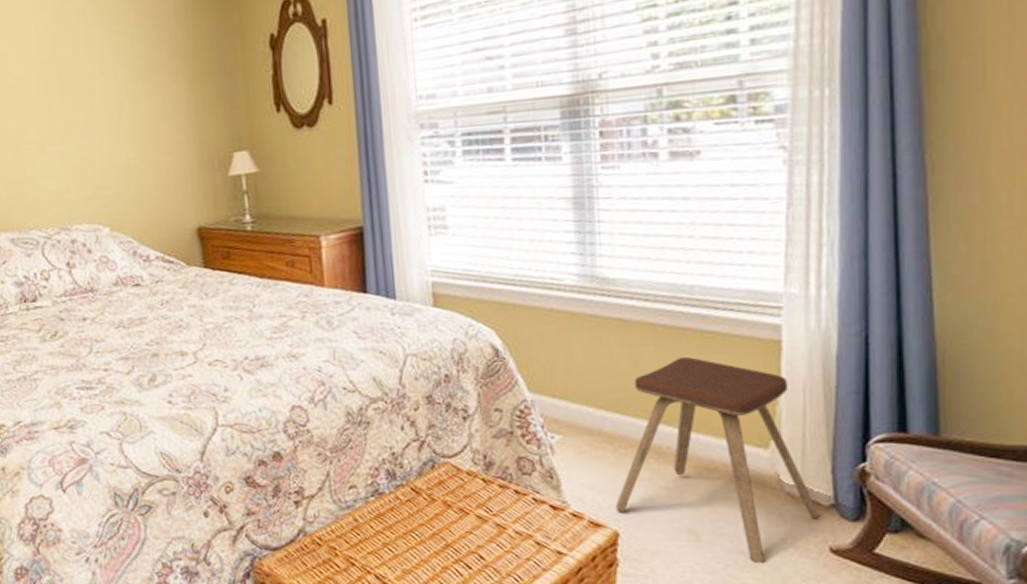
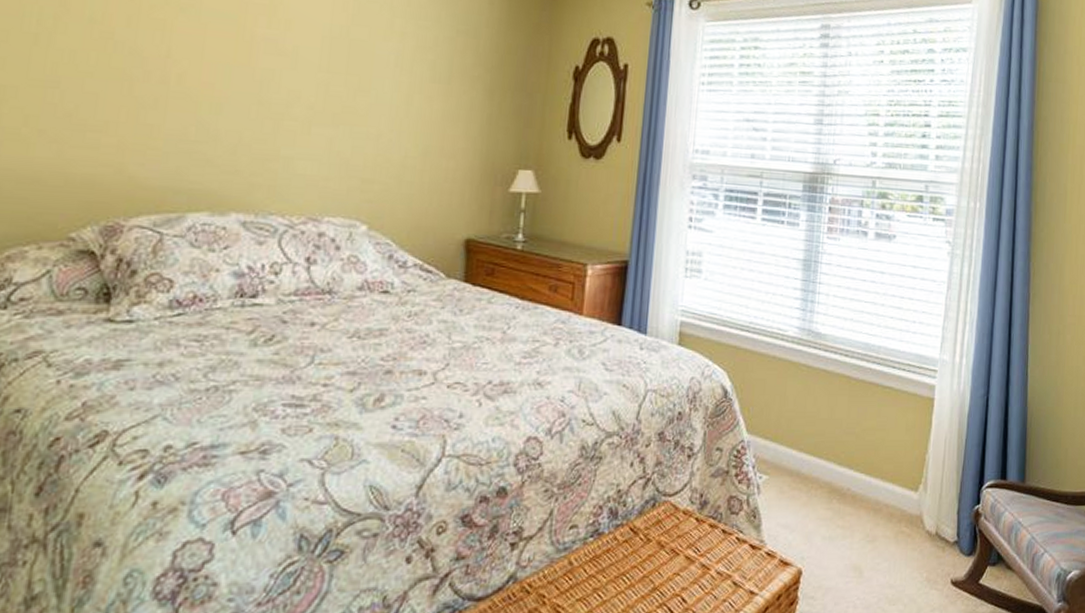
music stool: present [615,357,821,564] -> none [802,408,947,597]

